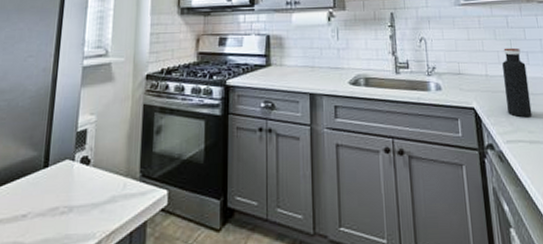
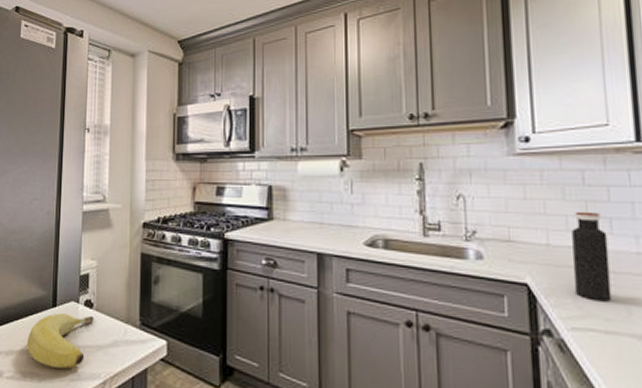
banana: none [10,172,90,234] -> present [26,313,94,369]

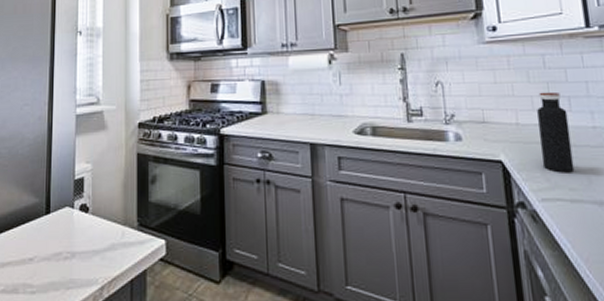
banana: present [26,313,94,369] -> none [18,220,90,277]

